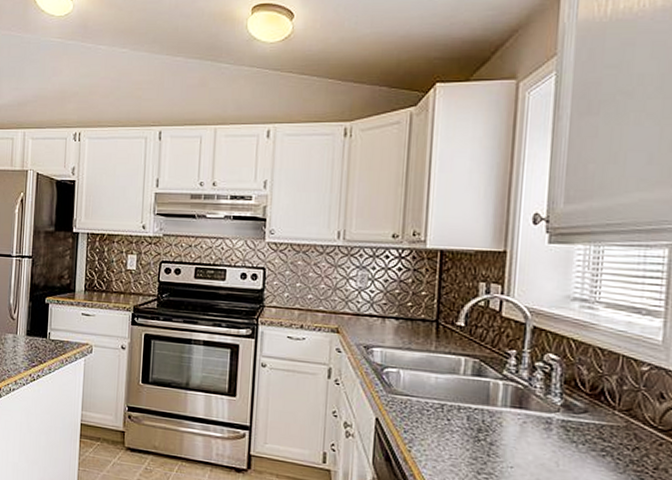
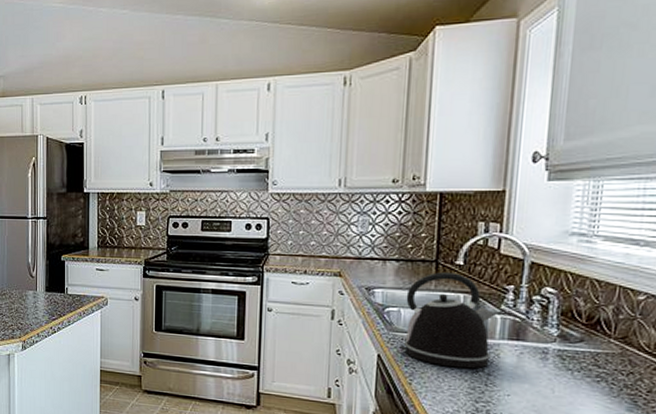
kettle: none [399,333,498,437] -> present [399,272,496,369]

